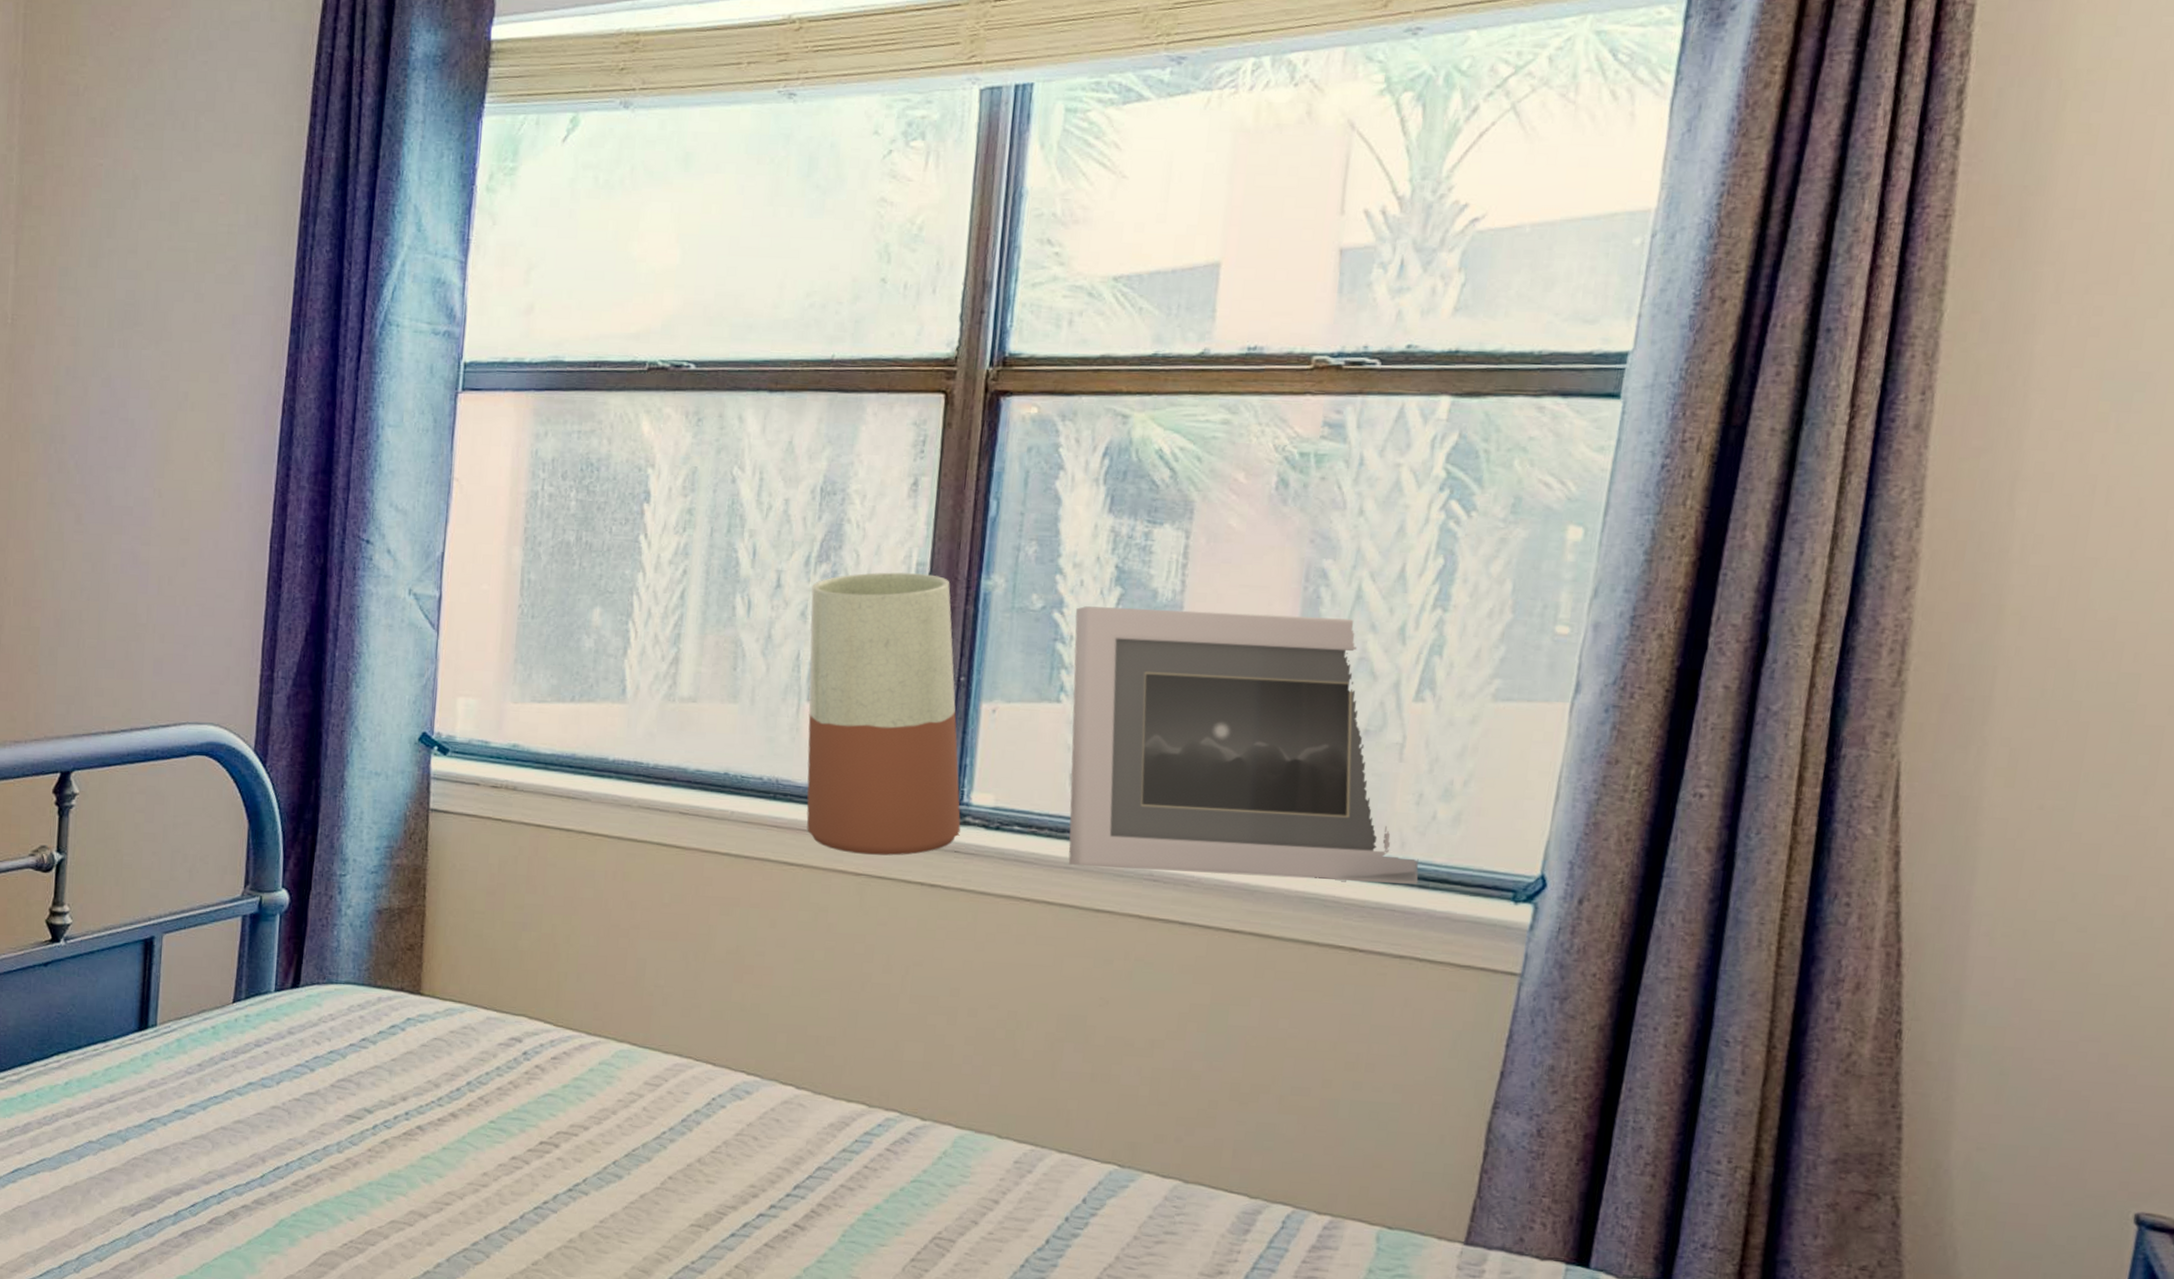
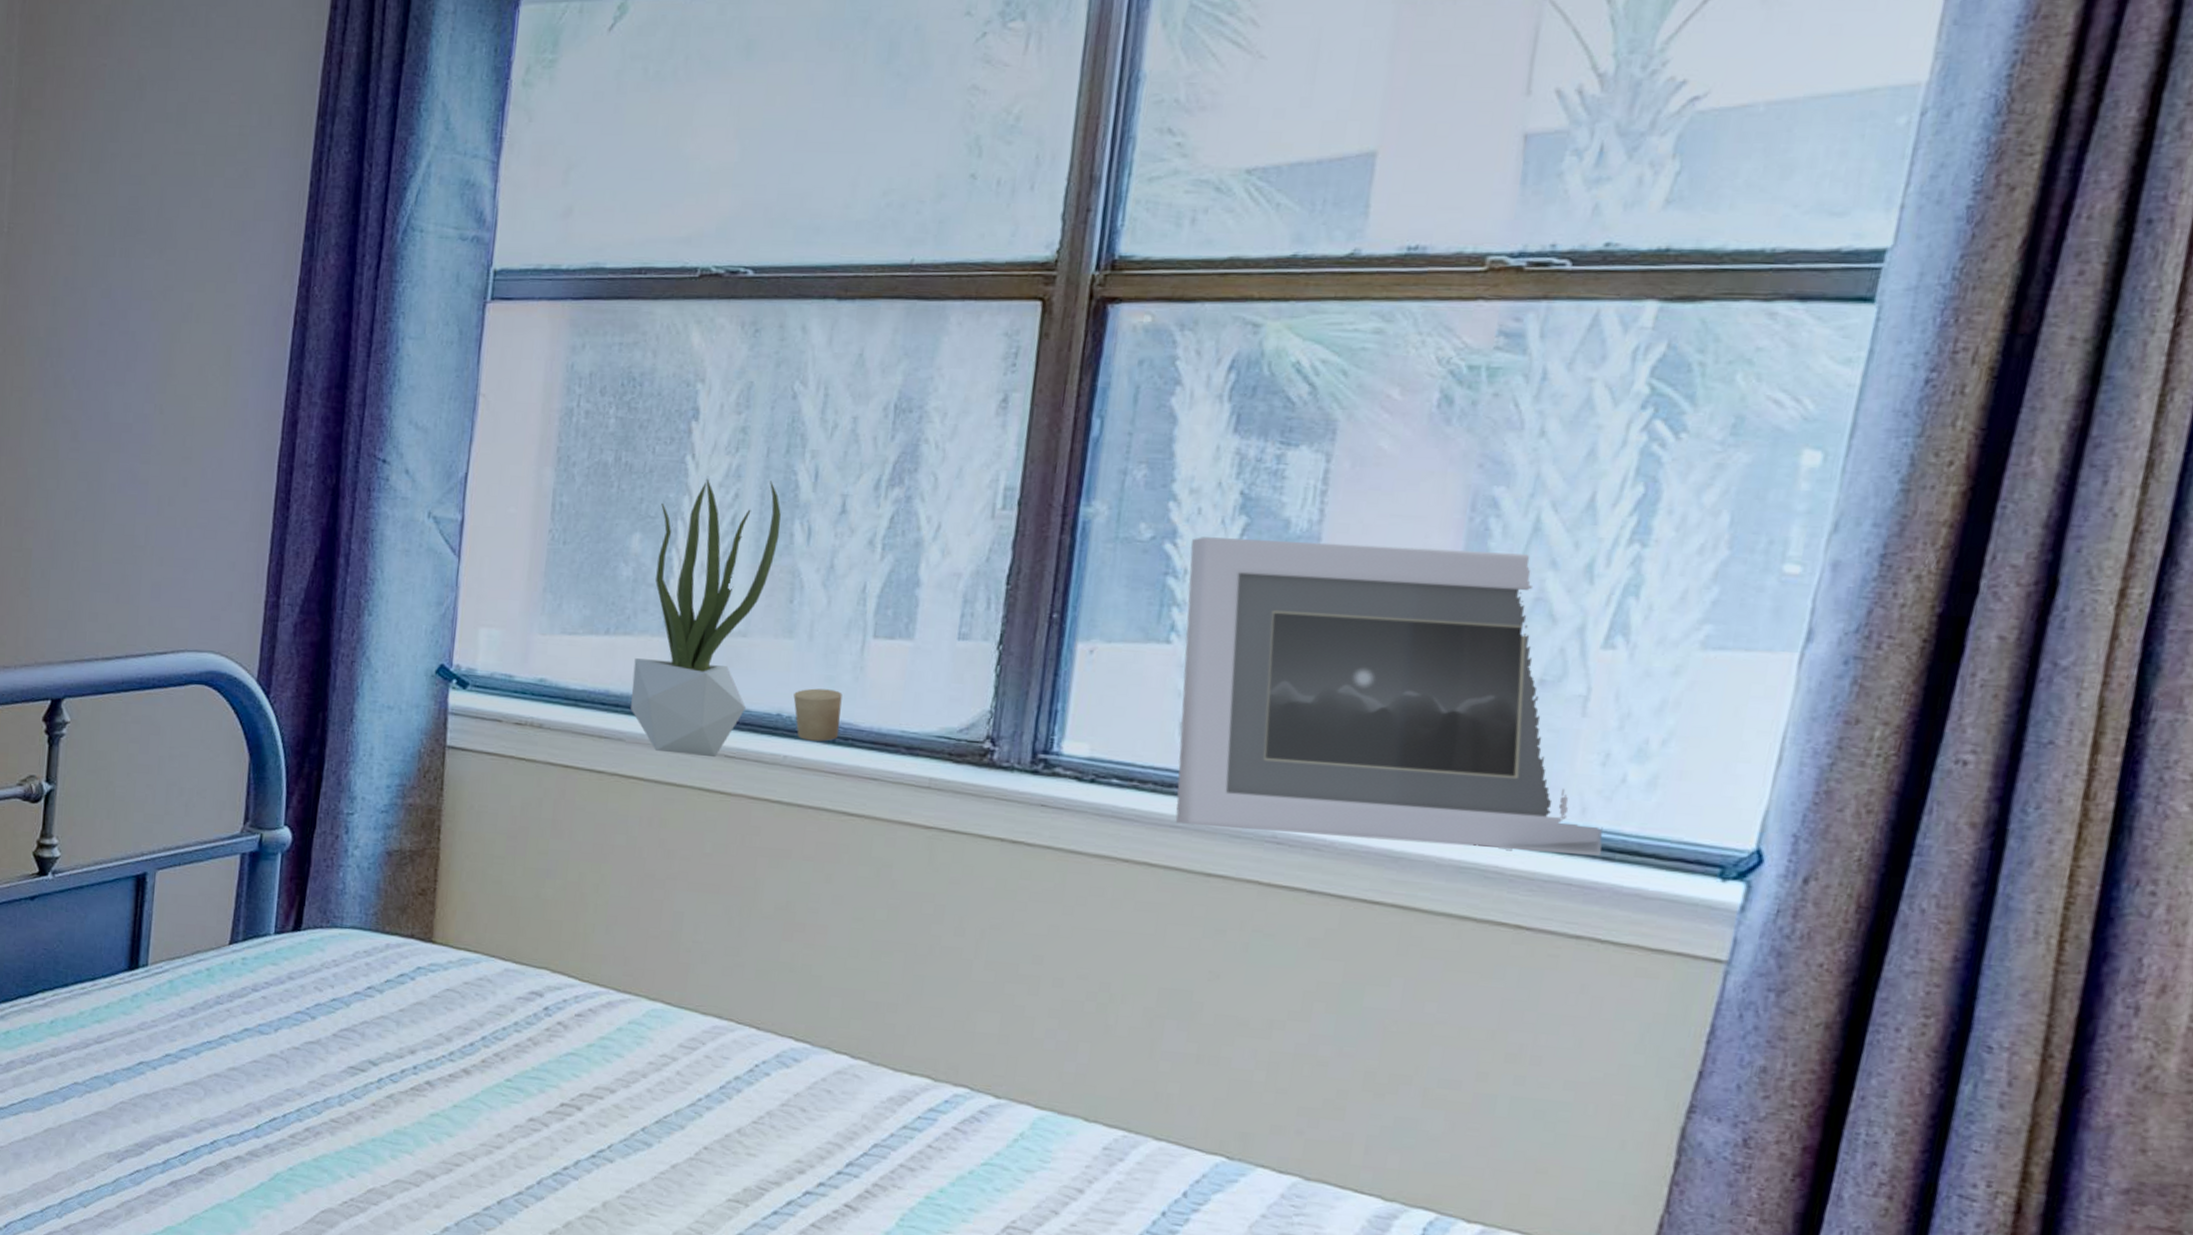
potted plant: none [595,556,724,815] -> present [631,478,781,758]
candle: none [738,749,781,798] -> present [793,688,843,742]
vase: present [806,572,961,856] -> none [869,497,1050,809]

